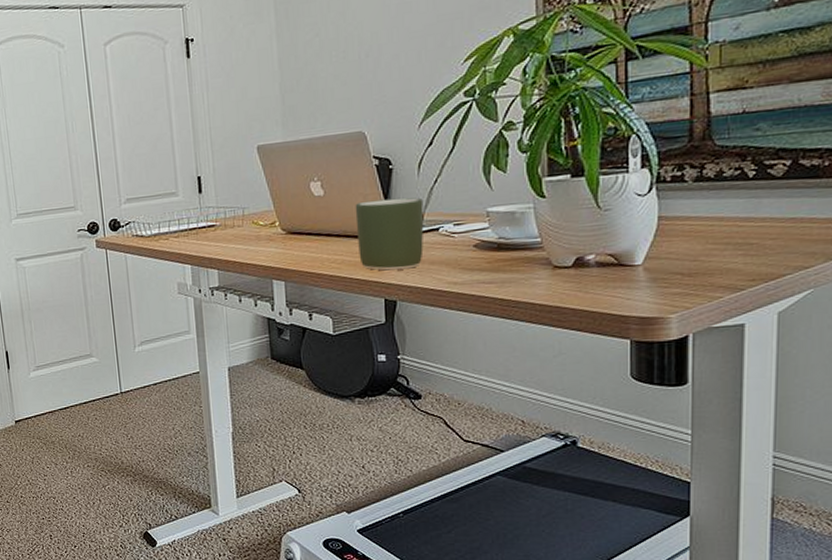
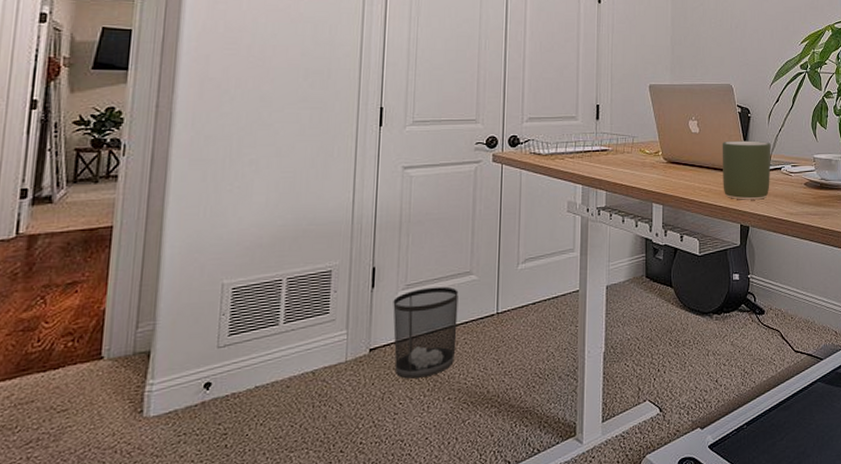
waste bin: none [27,368,88,447] -> present [393,286,459,379]

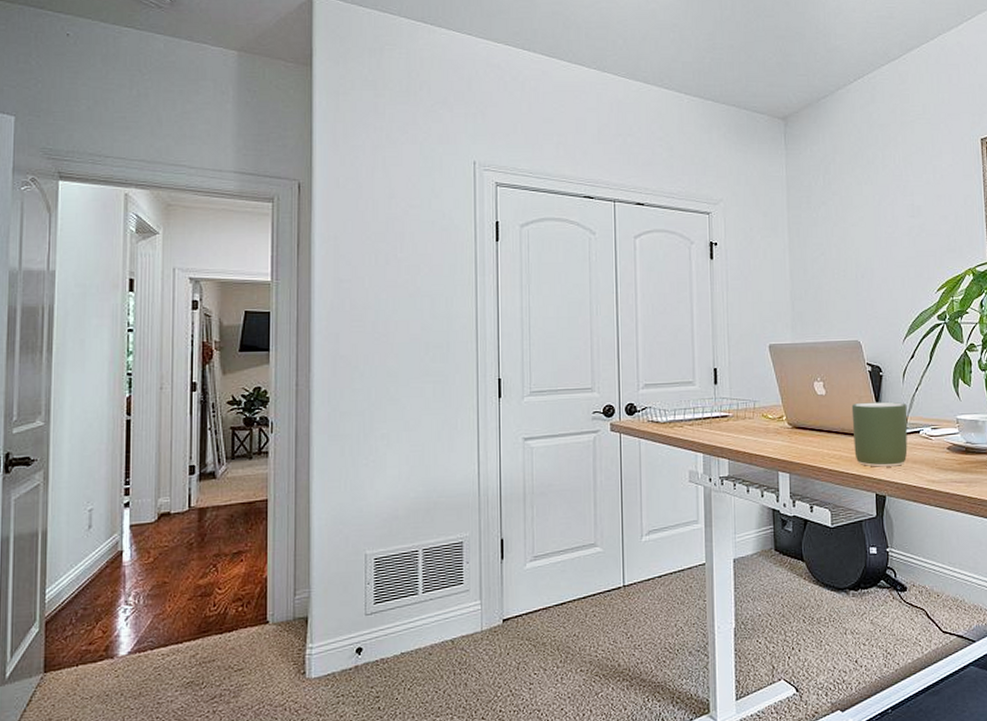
waste bin: present [393,286,459,379] -> none [522,558,585,650]

